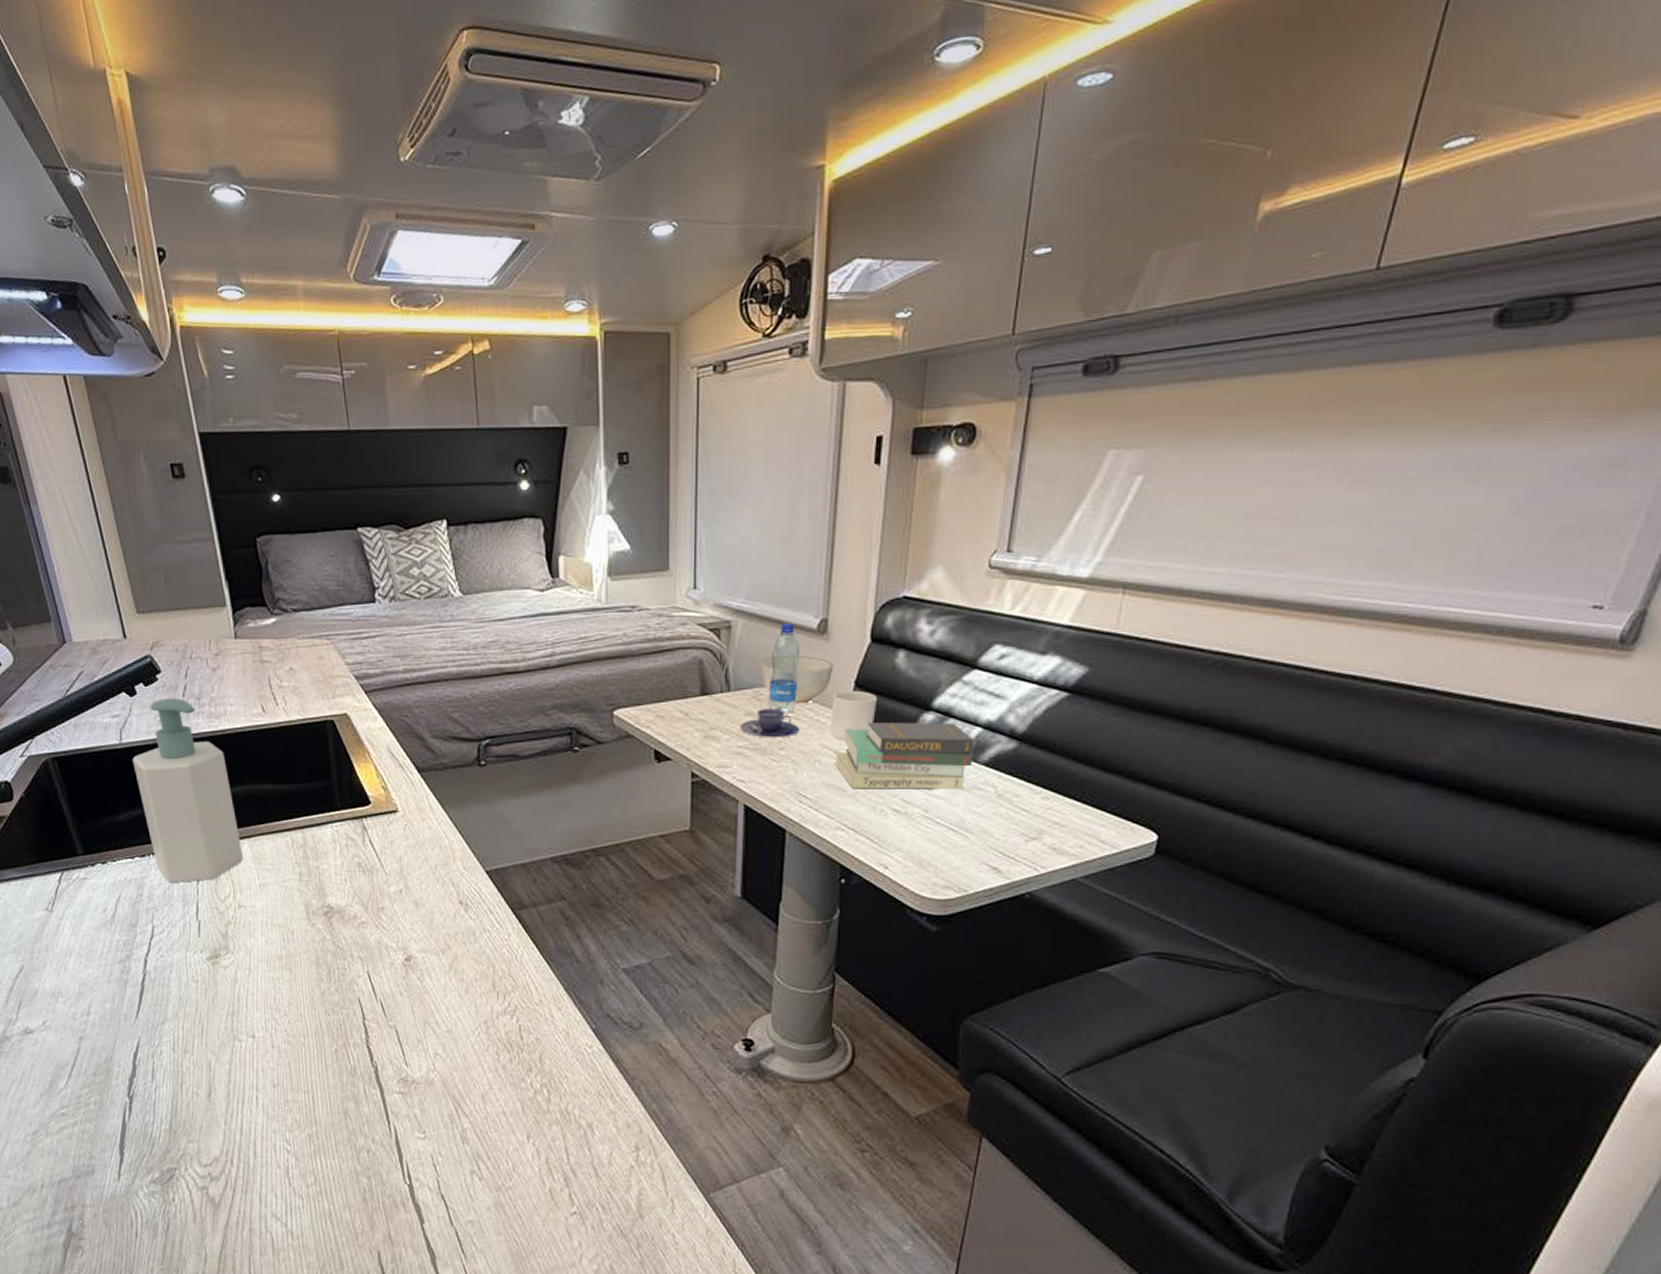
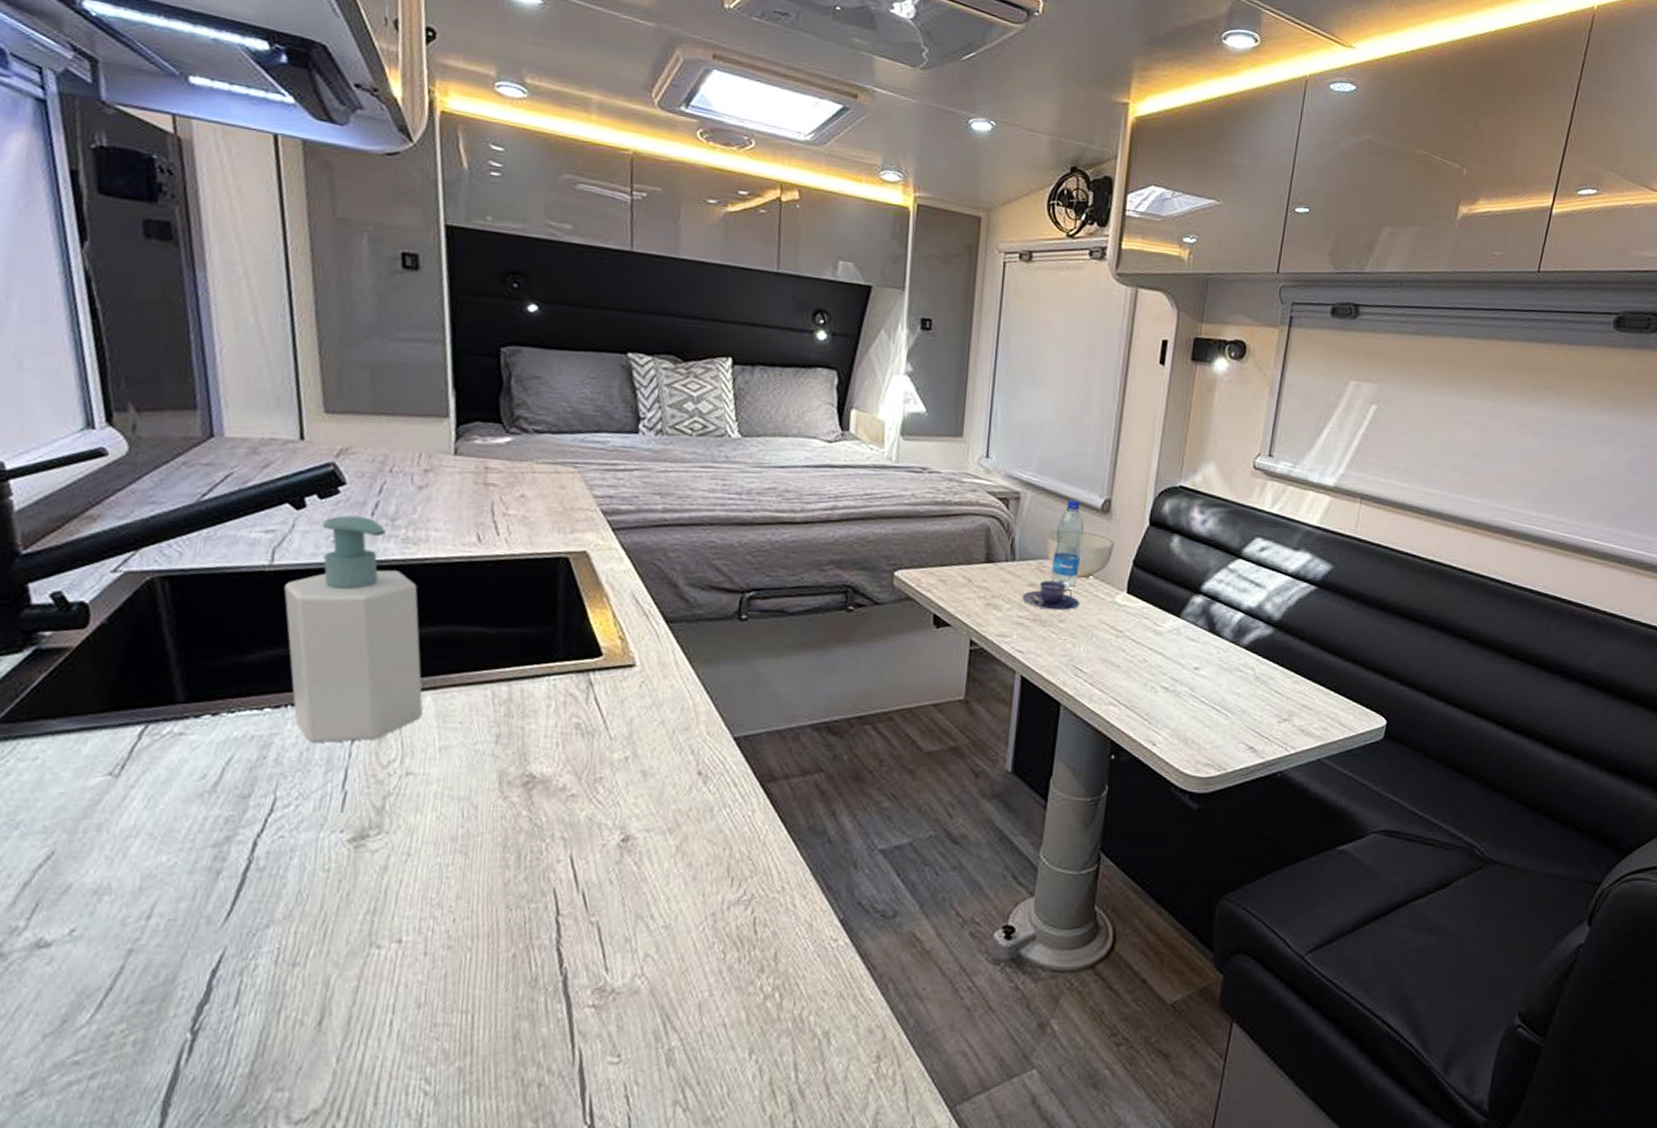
mug: present [830,690,878,741] -> none [1108,568,1153,617]
books: present [834,722,974,789] -> none [1110,601,1236,670]

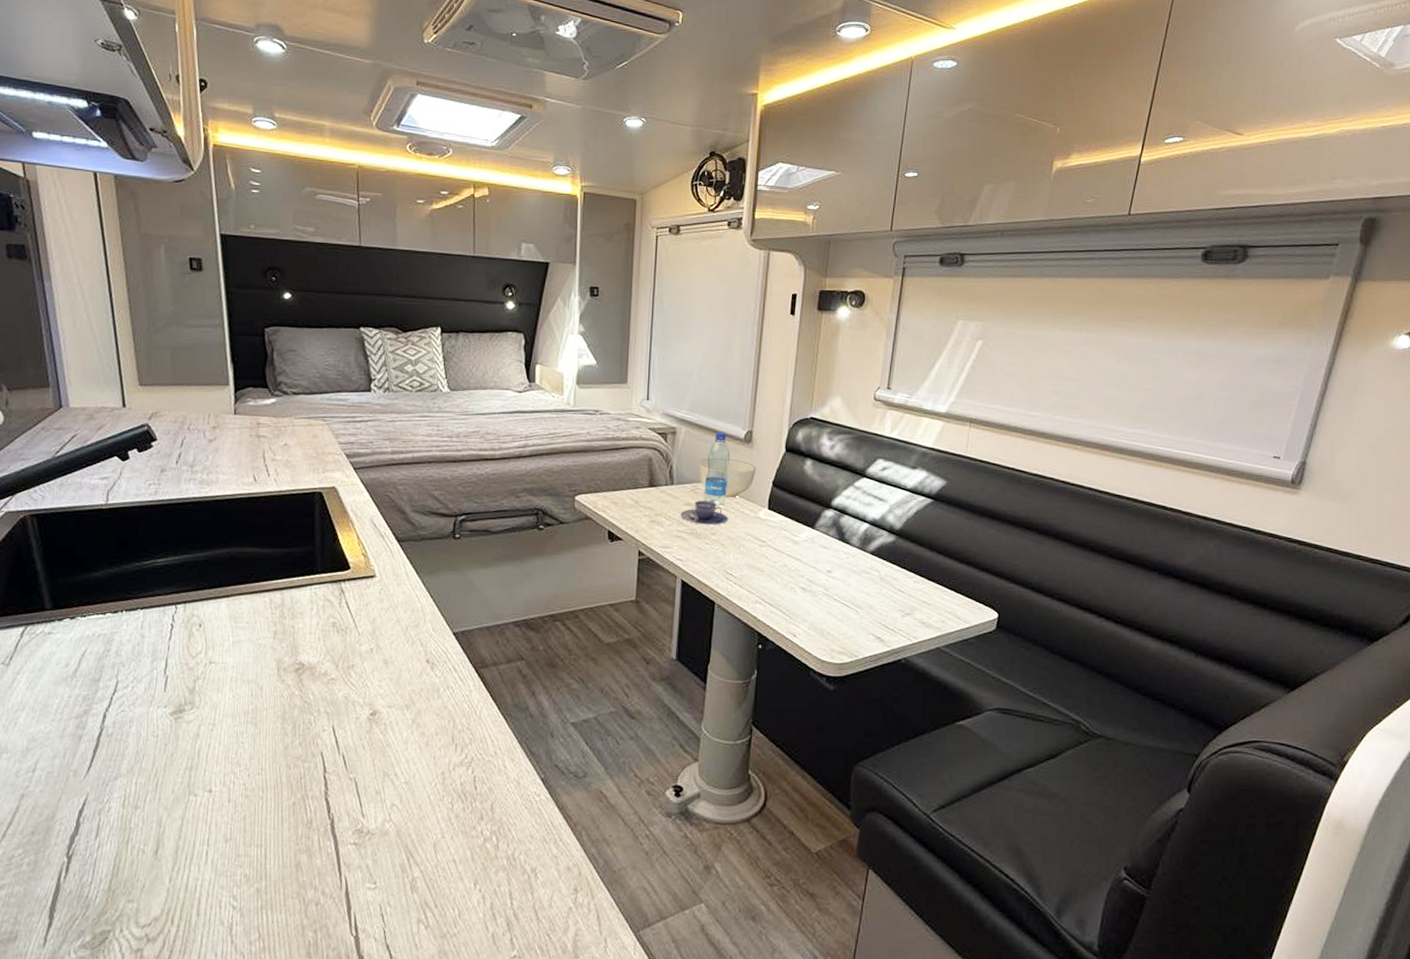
soap bottle: present [283,515,423,743] -> none [116,464,220,639]

